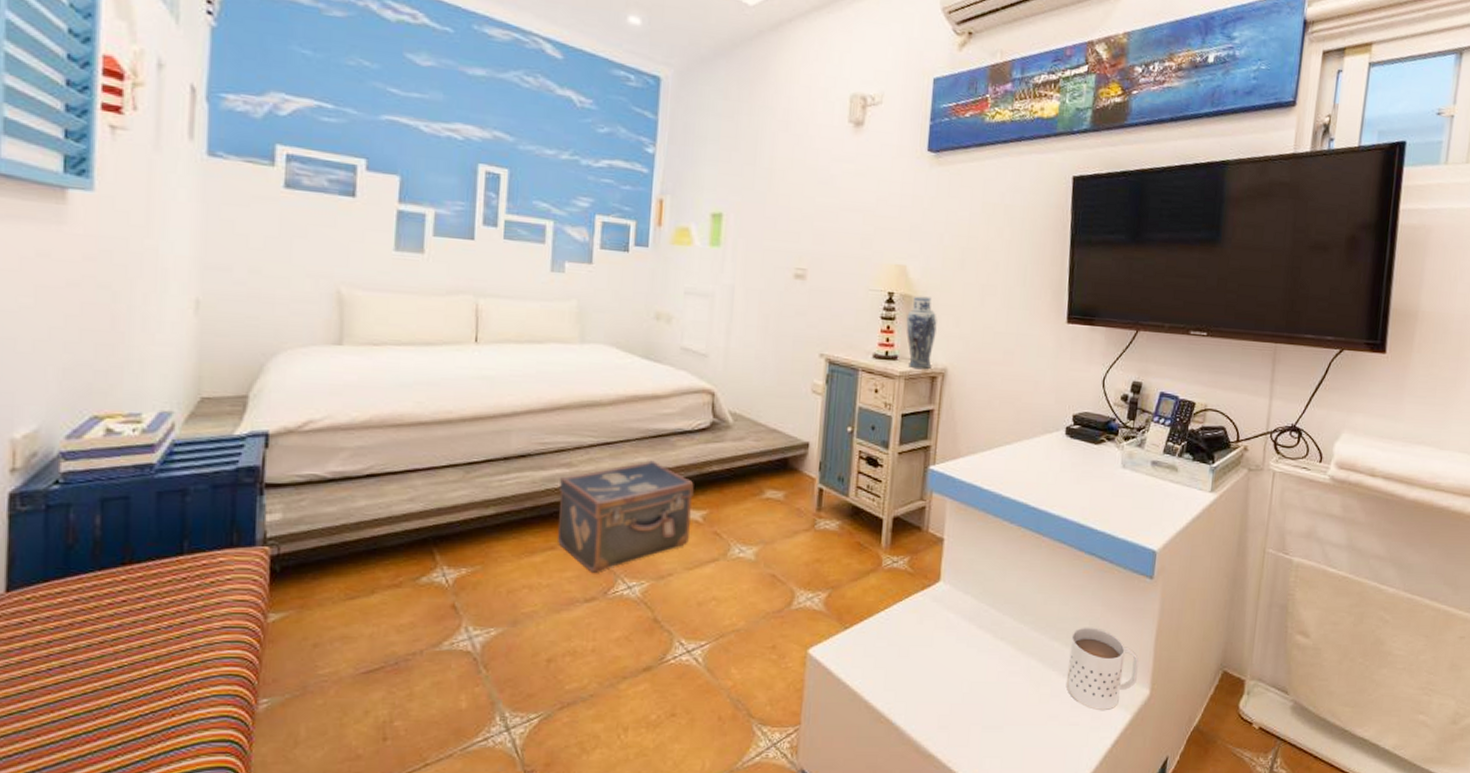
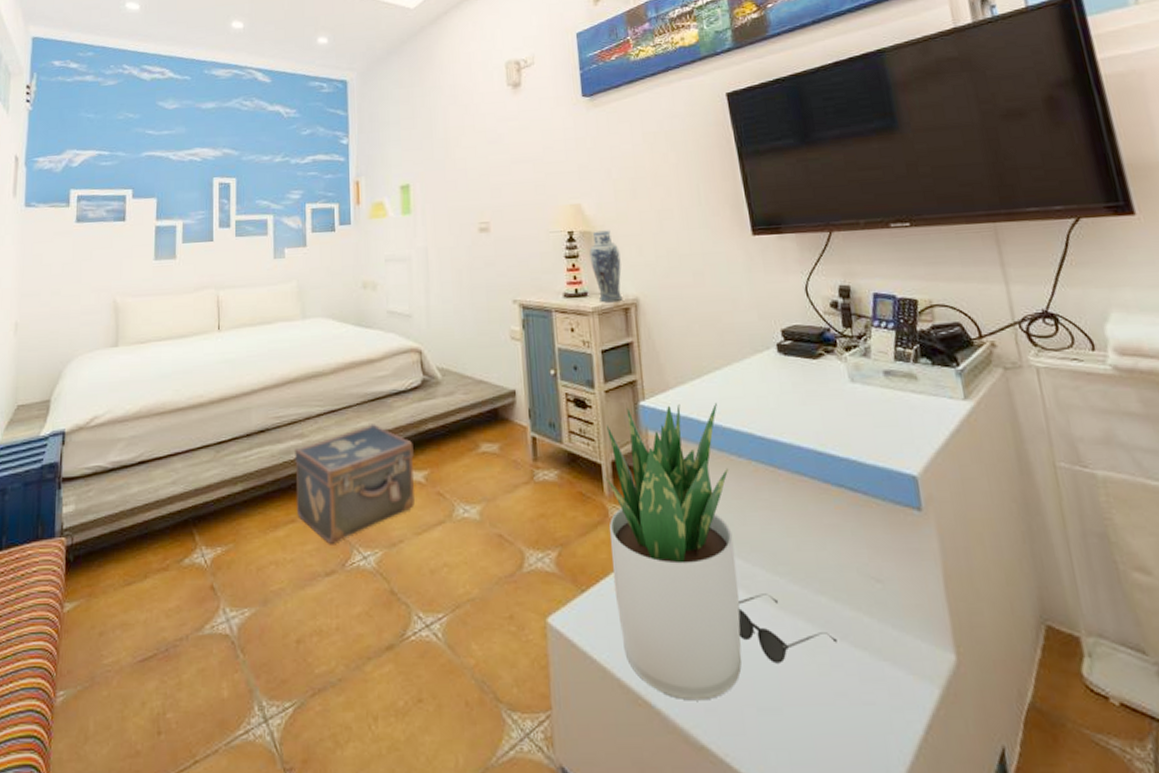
planter: none [875,471,1001,720] -> present [604,402,742,701]
sunglasses: none [980,637,1060,693] -> present [738,594,837,664]
mug: present [1066,627,1139,711] -> none [839,575,935,685]

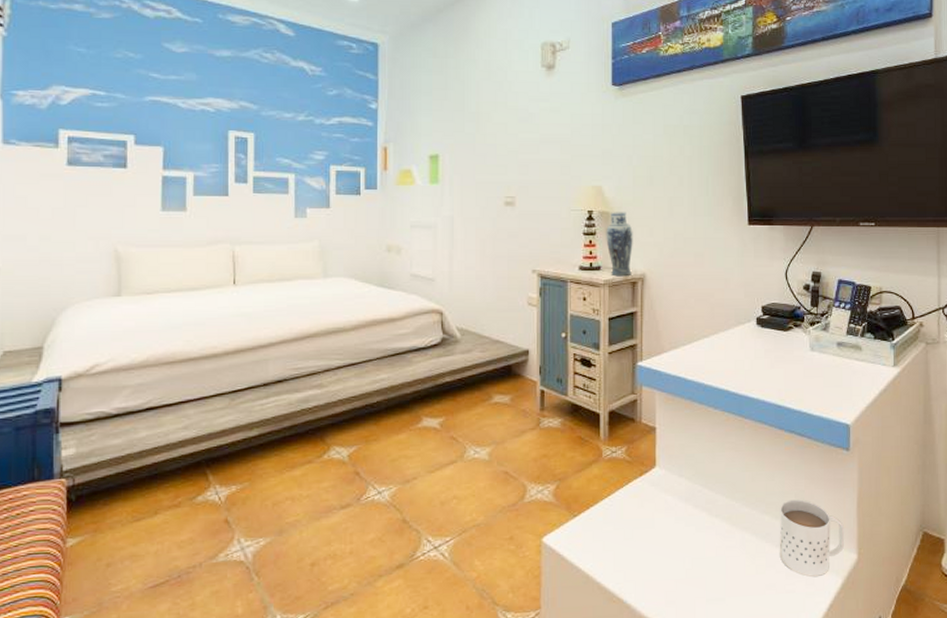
suitcase: present [295,424,415,544] -> none [313,376,430,481]
planter: present [604,402,742,701] -> none [601,364,706,597]
sunglasses: present [738,594,837,664] -> none [699,514,773,566]
mug: none [839,575,935,685] -> present [779,499,845,578]

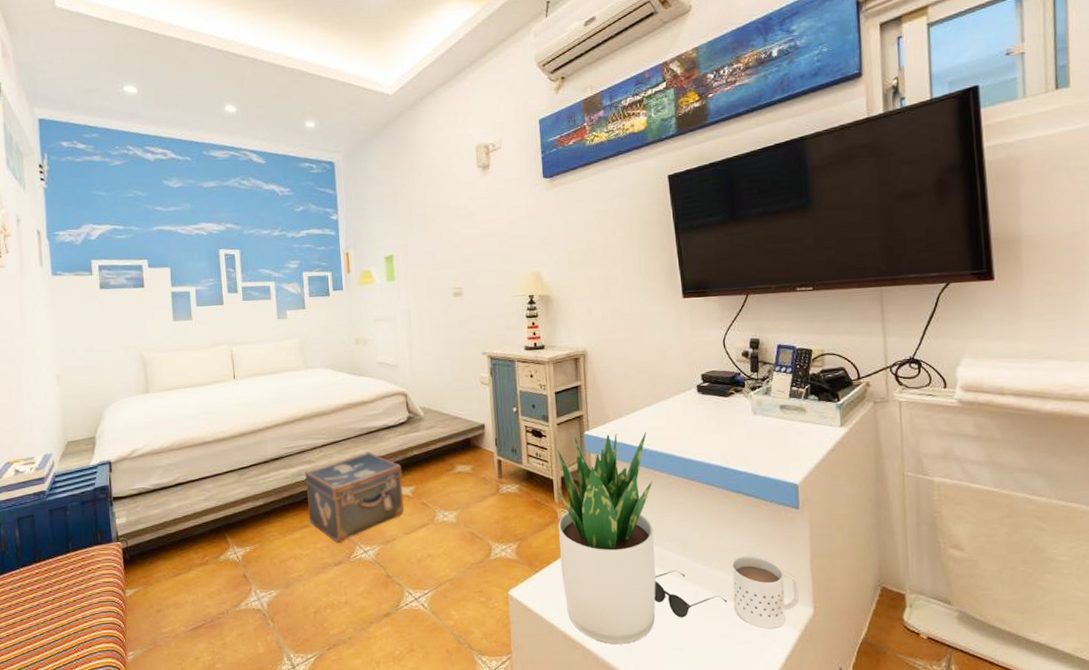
suitcase: none [313,376,430,481] -> present [305,452,404,542]
planter: none [601,364,706,597] -> present [555,431,657,645]
vase: present [606,212,633,277] -> none [547,294,574,354]
sunglasses: none [699,514,773,566] -> present [654,570,727,618]

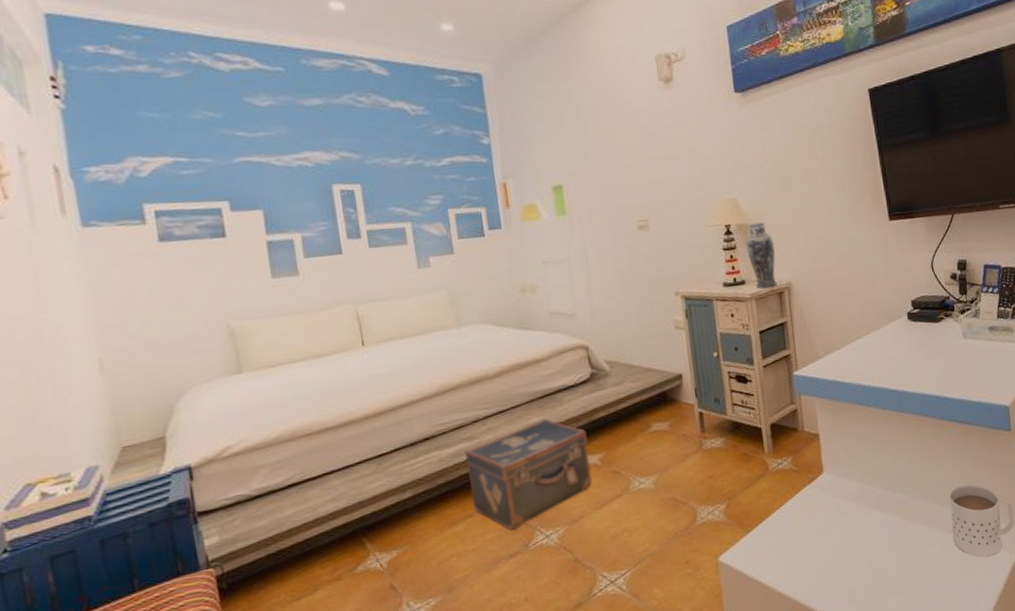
vase: none [547,294,574,354] -> present [746,222,777,289]
planter: present [555,431,657,645] -> none [764,366,876,598]
sunglasses: present [654,570,727,618] -> none [873,509,946,559]

